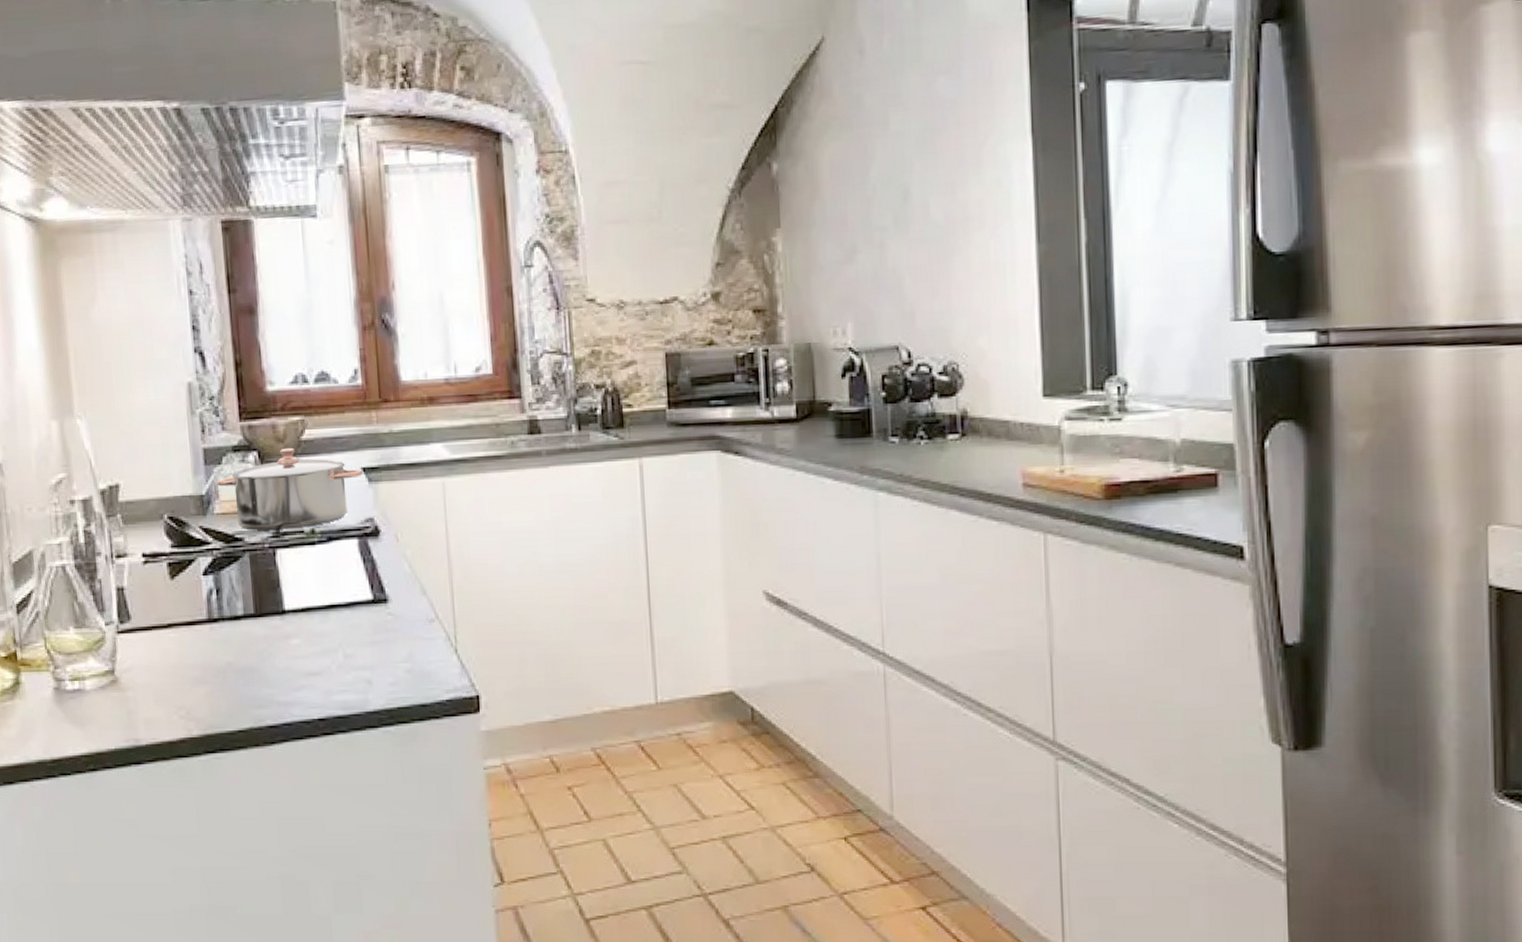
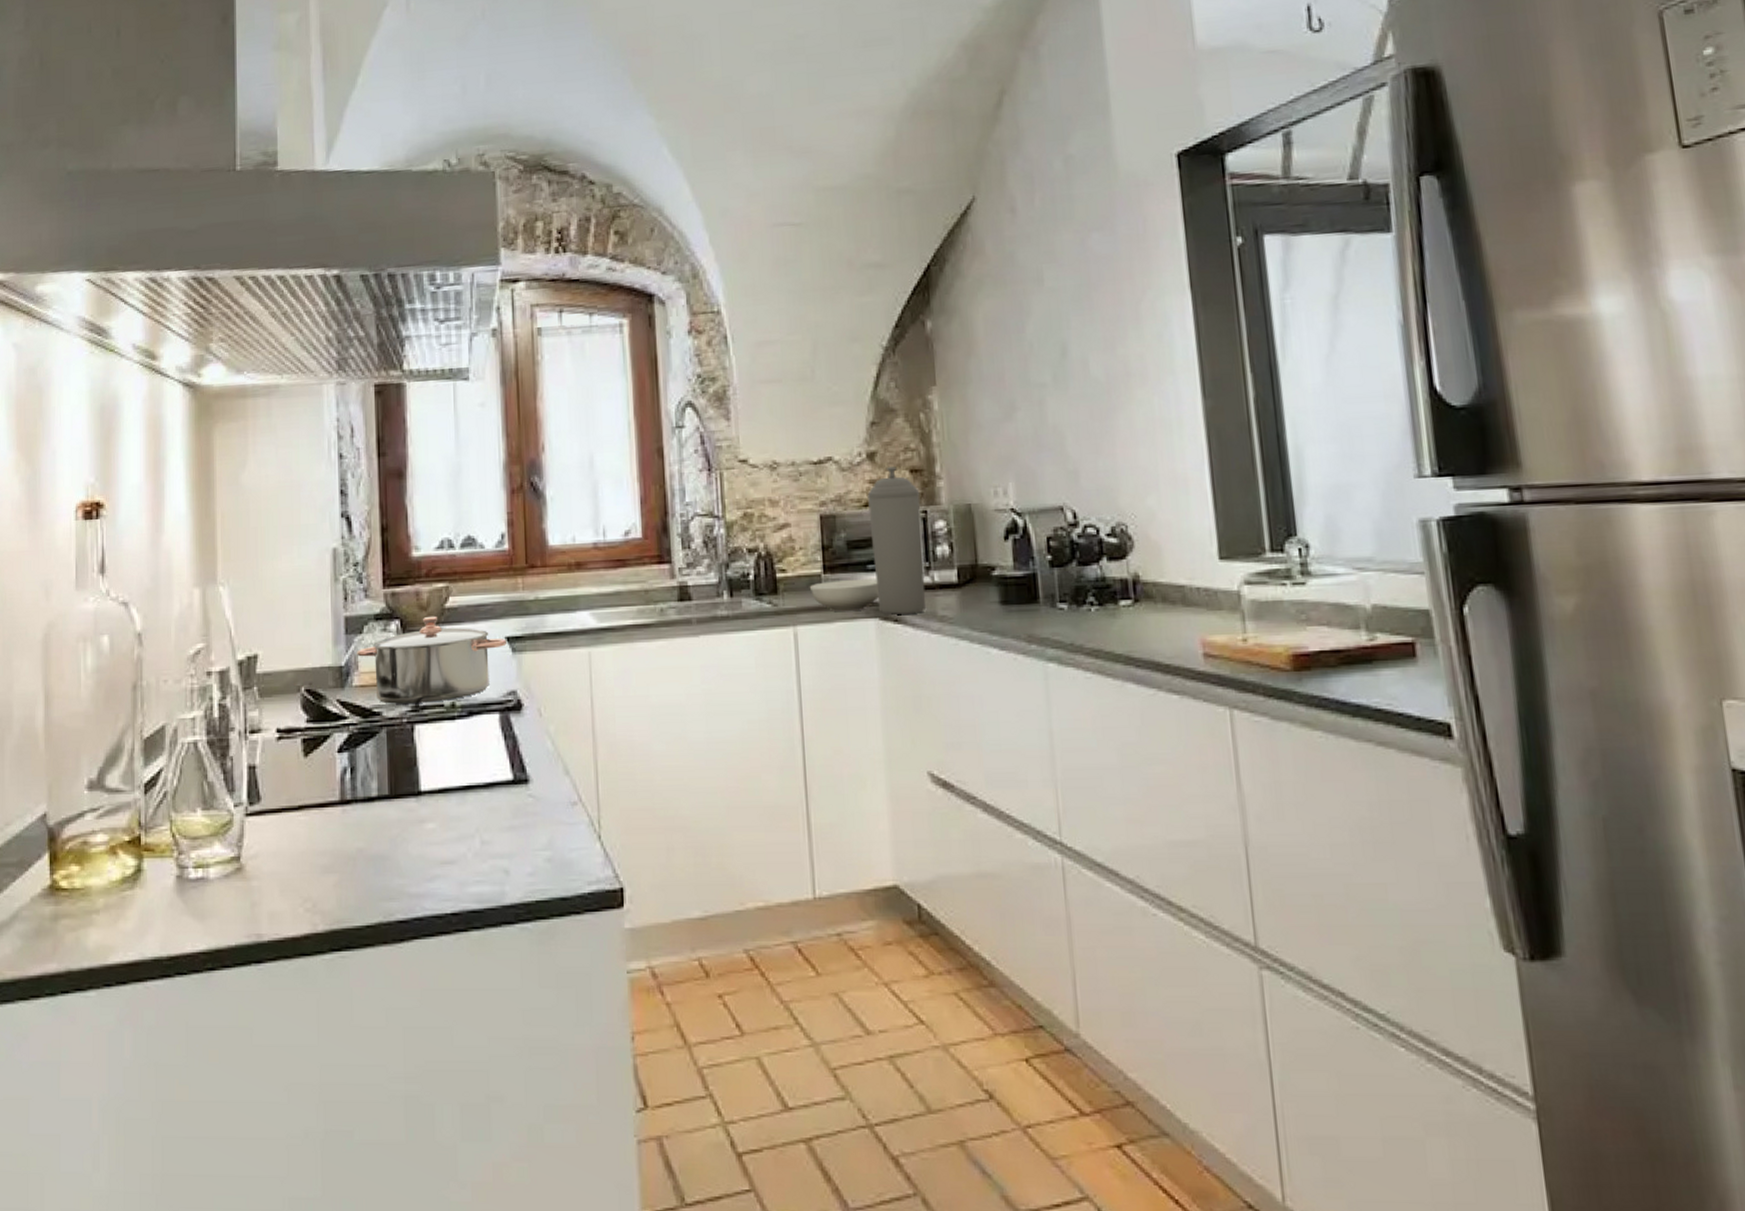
bowl: none [654,414,721,445] -> present [809,579,879,612]
canister: none [712,307,766,448] -> present [867,466,926,616]

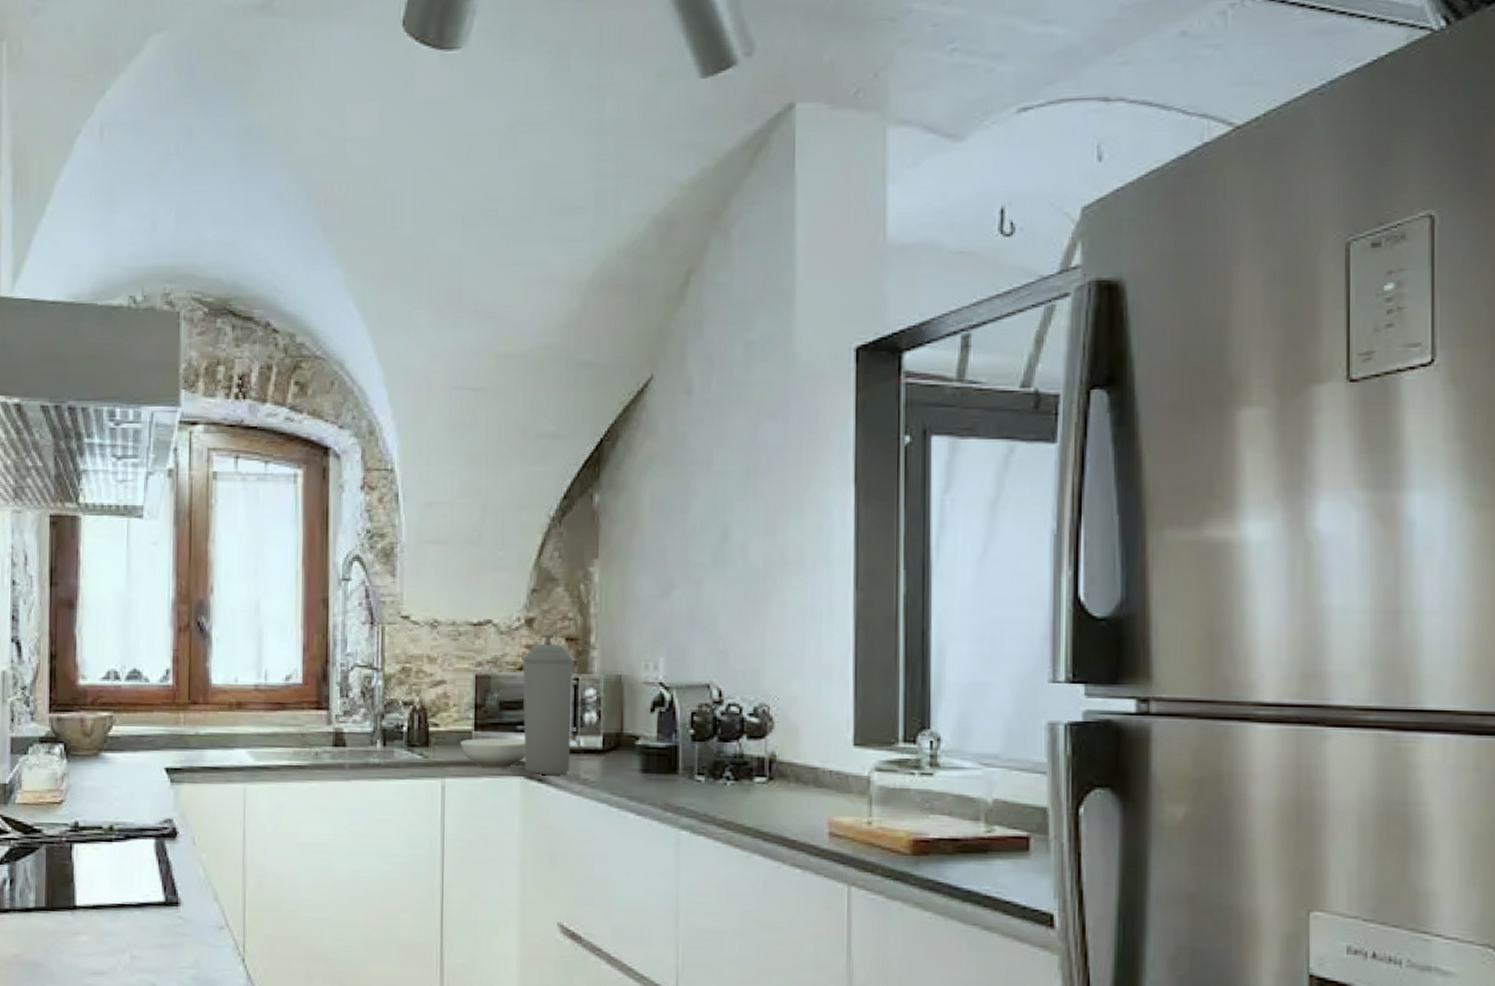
cooking pot: present [357,615,506,704] -> none [21,742,165,824]

